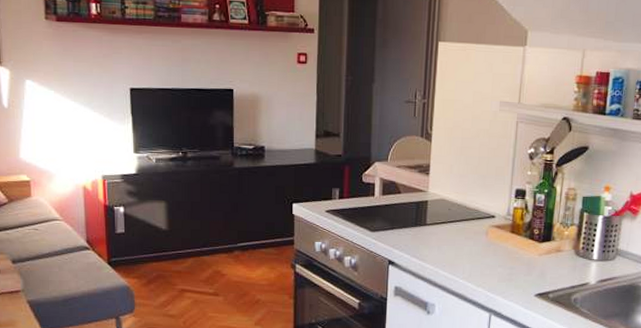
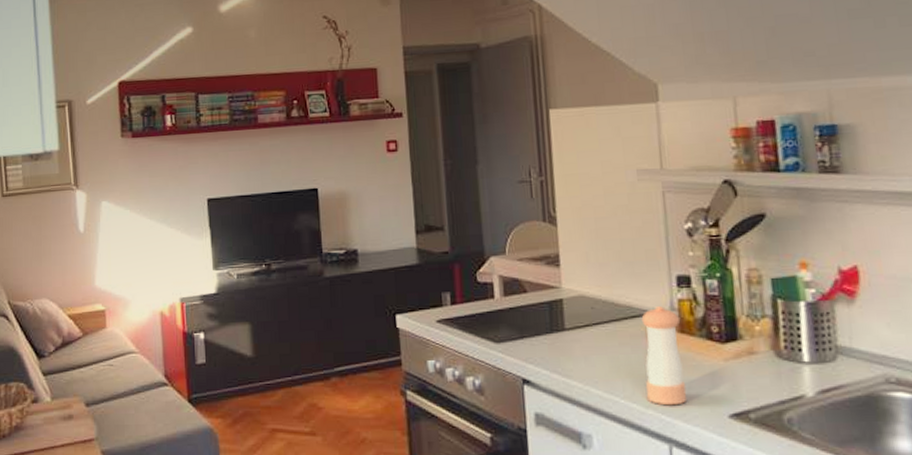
pepper shaker: none [480,211,512,286] -> present [641,305,687,406]

